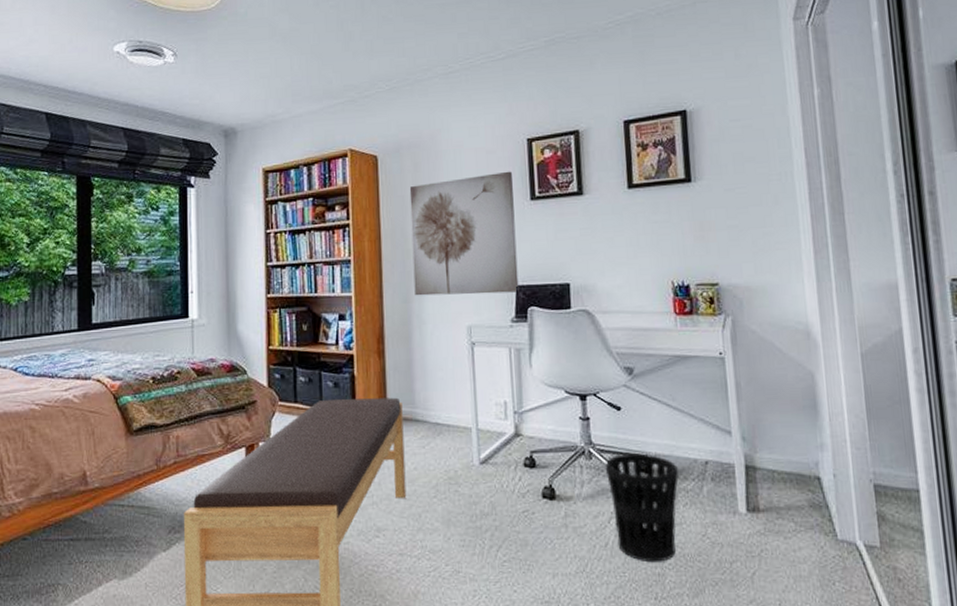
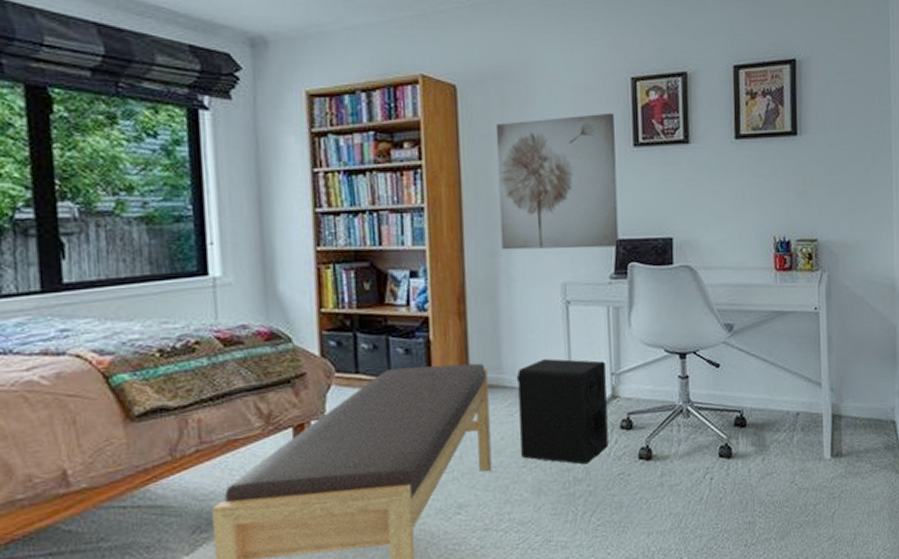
speaker: none [427,396,513,499] -> present [516,358,609,465]
wastebasket: present [605,452,679,563] -> none [702,408,771,512]

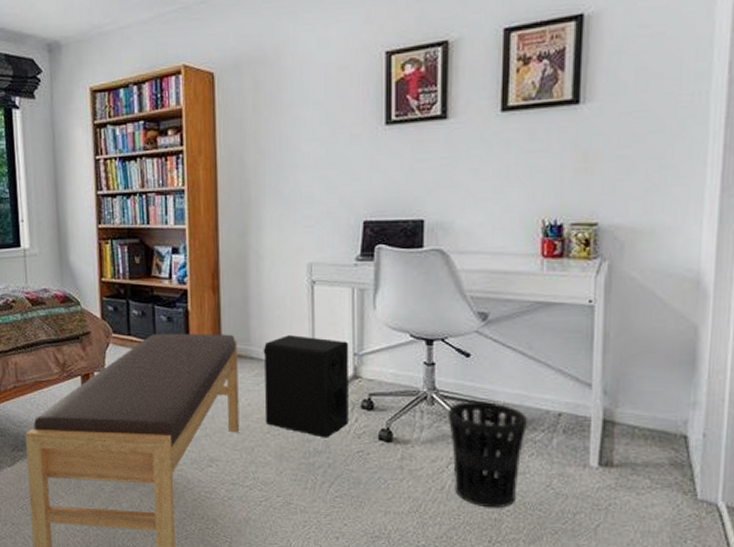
wall art: present [495,112,619,250] -> none [249,90,367,230]
wastebasket: none [702,408,771,512] -> present [447,400,527,508]

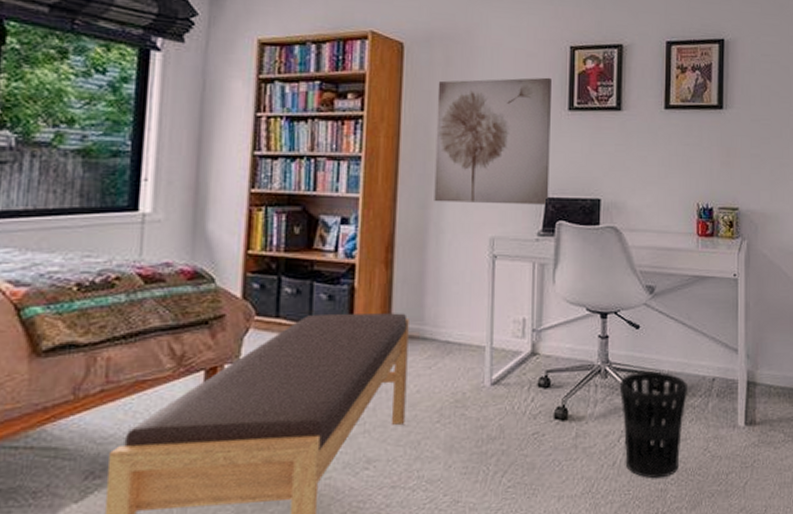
wall art: none [249,90,367,230] -> present [434,77,551,205]
speaker: present [263,335,349,438] -> none [435,312,528,423]

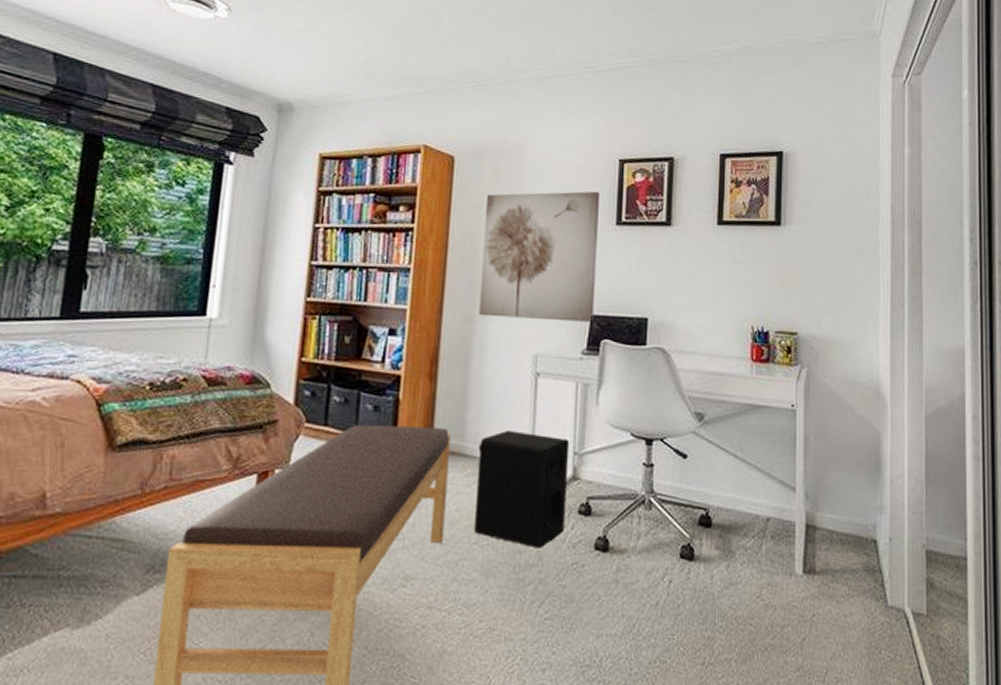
speaker: none [435,312,528,423] -> present [473,431,570,549]
wastebasket: present [619,370,687,479] -> none [664,504,739,625]

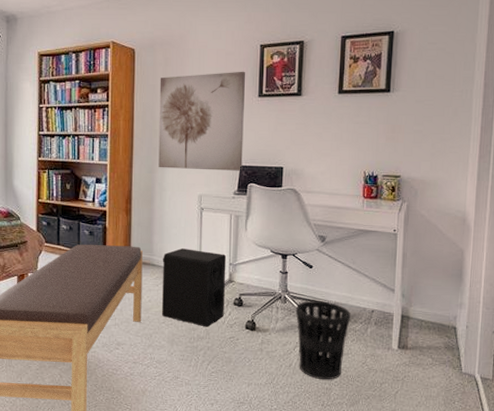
wastebasket: none [664,504,739,625] -> present [295,300,351,380]

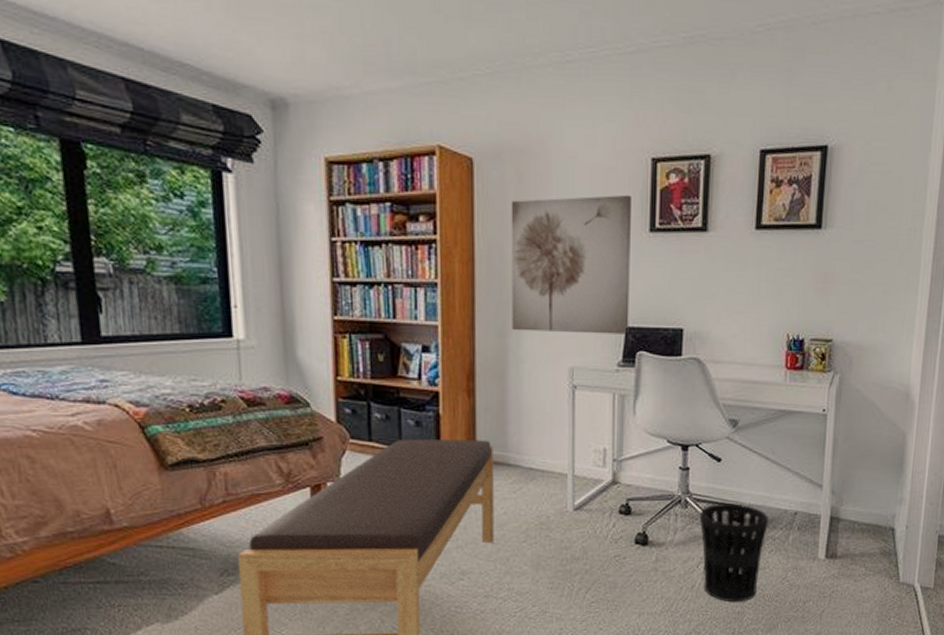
speaker: present [161,248,227,327] -> none [521,441,609,545]

